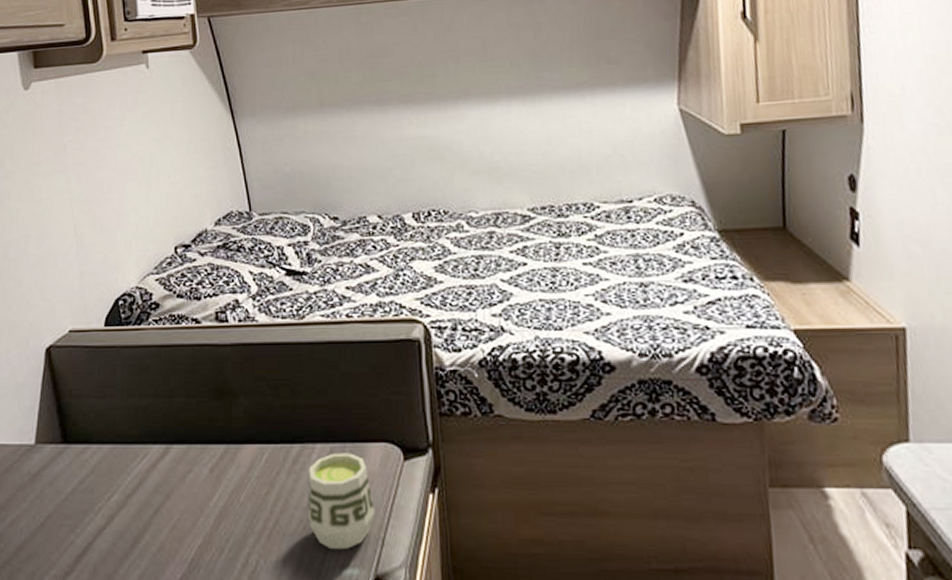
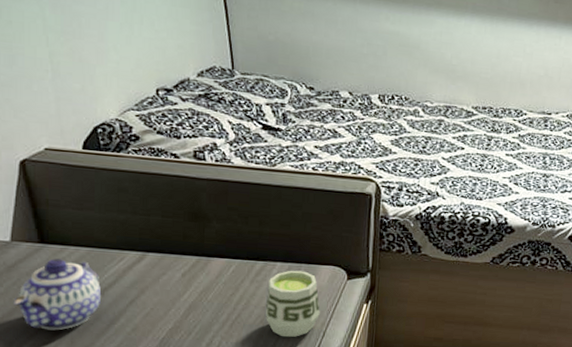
teapot: none [36,461,123,555] -> present [13,258,100,331]

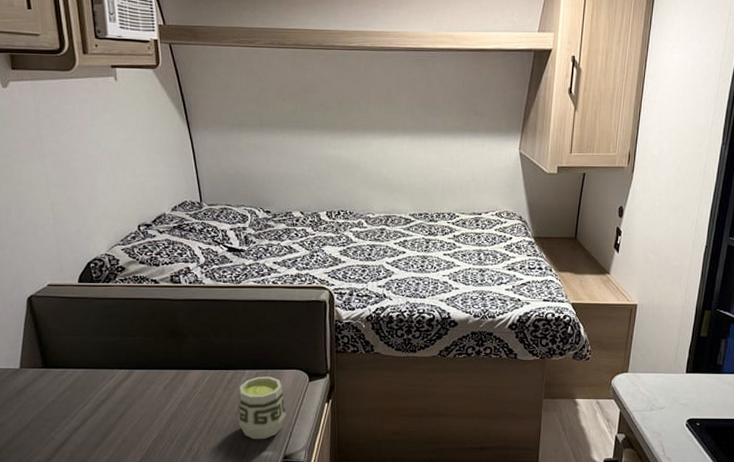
teapot: present [13,258,100,331] -> none [22,381,95,447]

